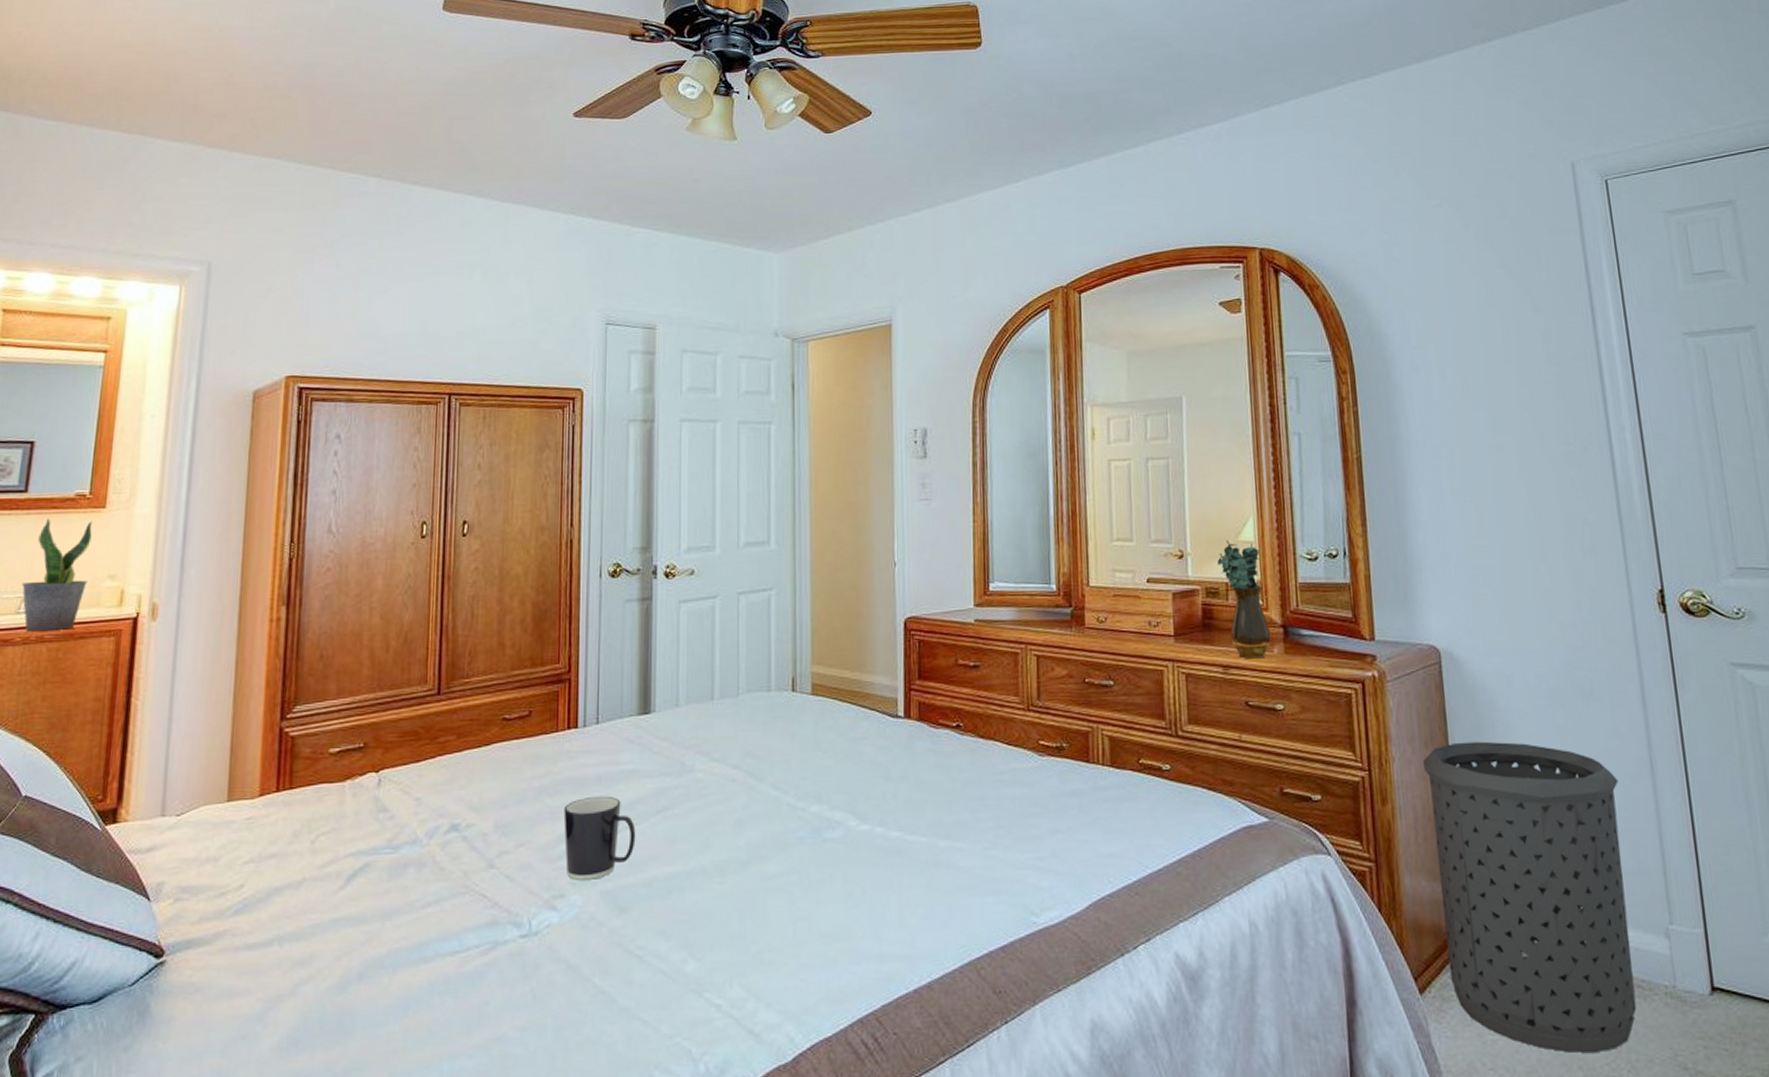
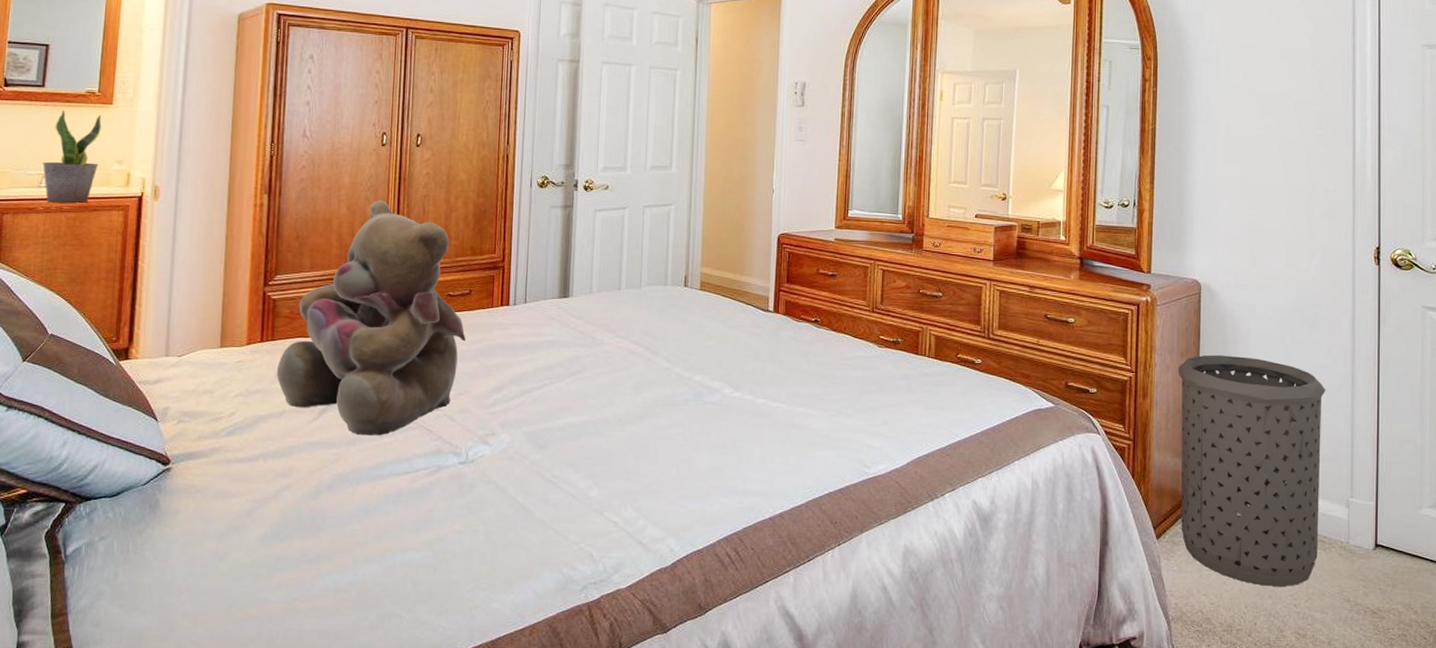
teddy bear: none [294,605,526,906] -> present [276,200,466,436]
mug: present [563,796,636,880] -> none [496,359,554,423]
vase: present [1217,540,1271,659] -> none [1032,188,1070,282]

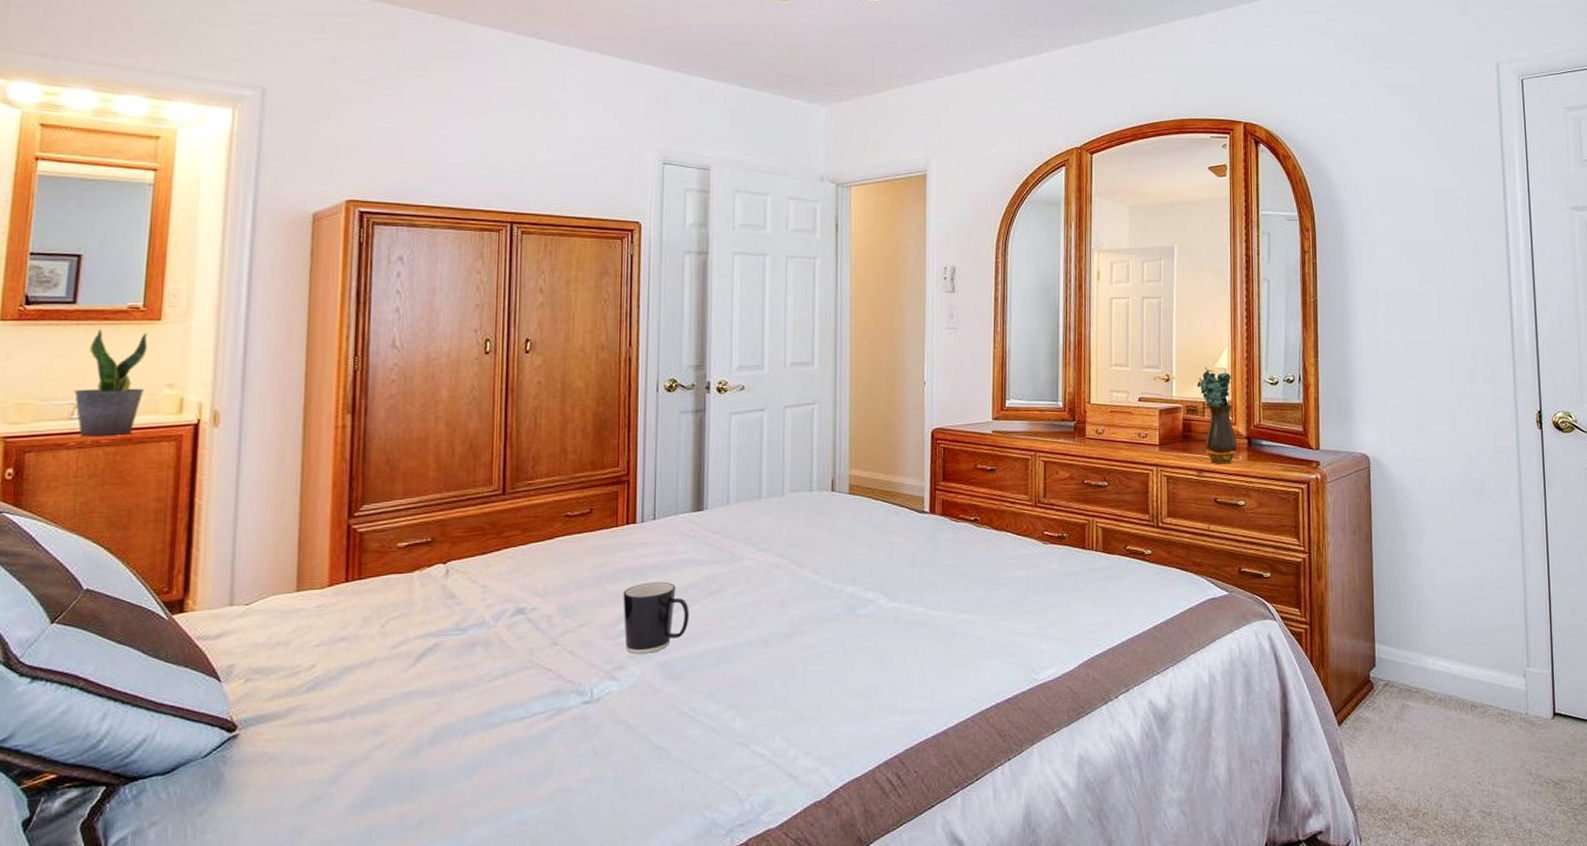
teddy bear: present [276,200,466,436] -> none [364,414,587,680]
mug: none [496,359,554,423] -> present [623,581,690,654]
vase: none [1032,188,1070,282] -> present [1196,367,1238,464]
laundry basket: present [1179,355,1326,586] -> none [1352,529,1498,766]

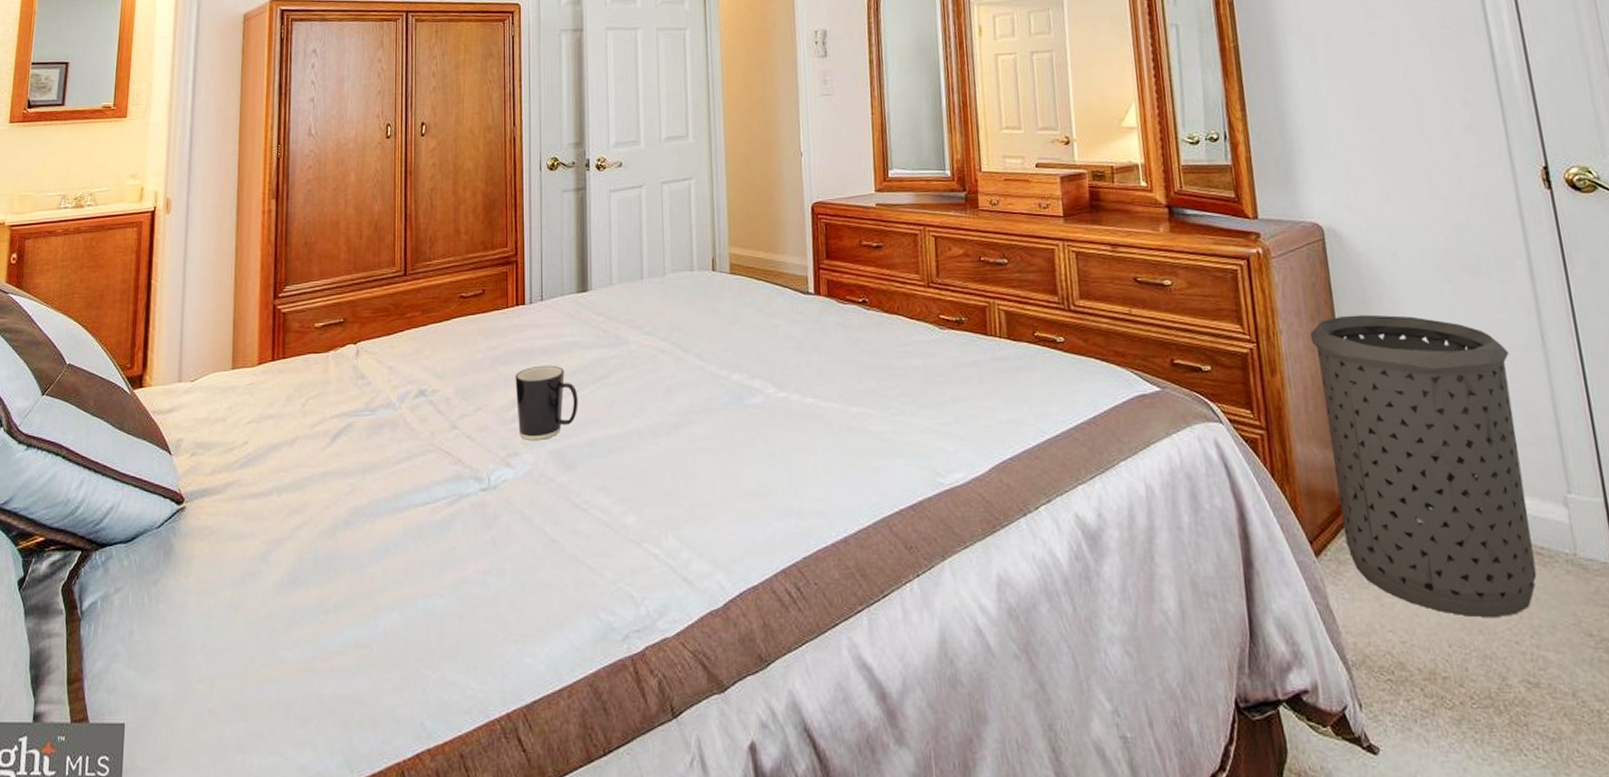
potted plant: present [74,328,148,435] -> none [62,127,117,223]
vase: present [1196,367,1238,464] -> none [1101,126,1157,238]
laundry basket: none [1352,529,1498,766] -> present [1310,314,1537,617]

